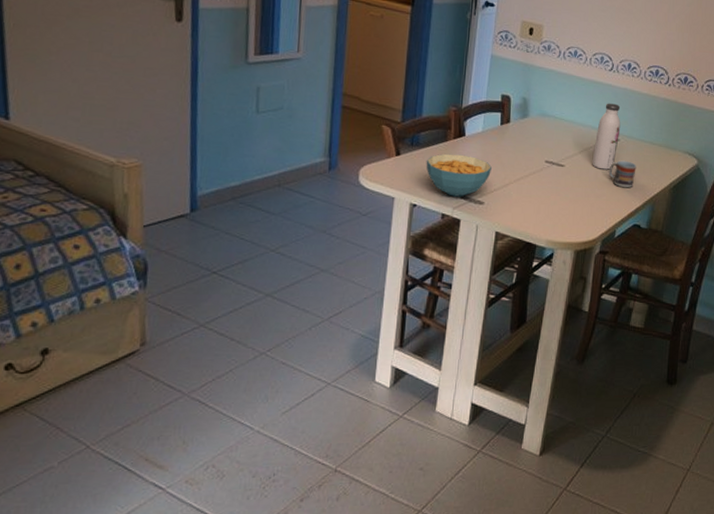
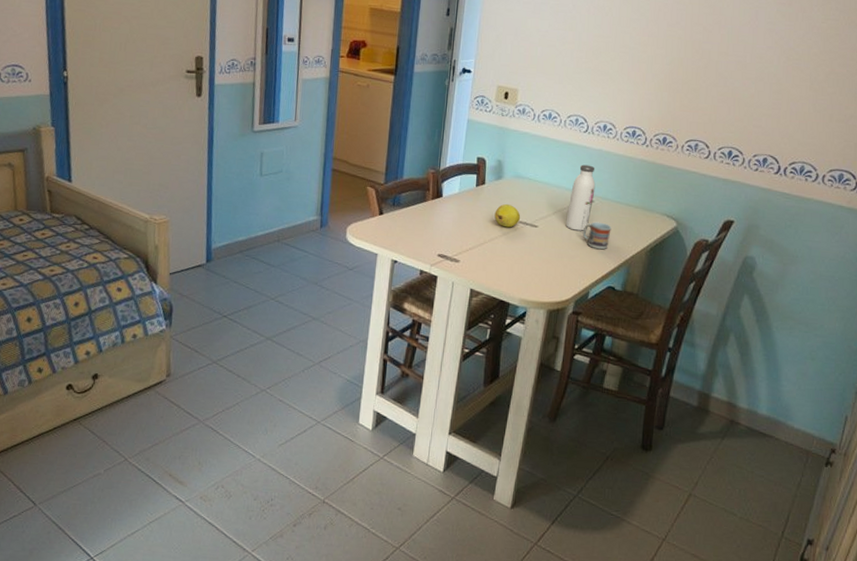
cereal bowl: present [426,153,492,197] -> none [406,213,467,255]
fruit: none [520,142,547,168] -> present [494,203,521,228]

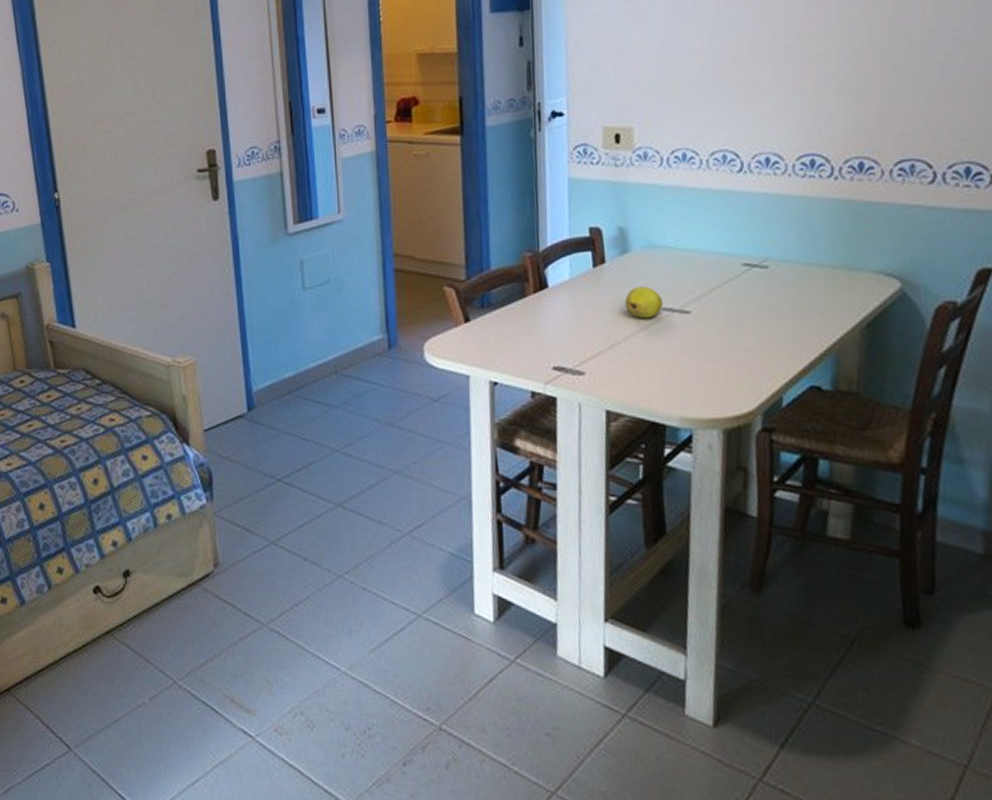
water bottle: present [565,164,596,231] -> none [730,216,768,312]
cup: present [582,222,612,250] -> none [758,295,802,335]

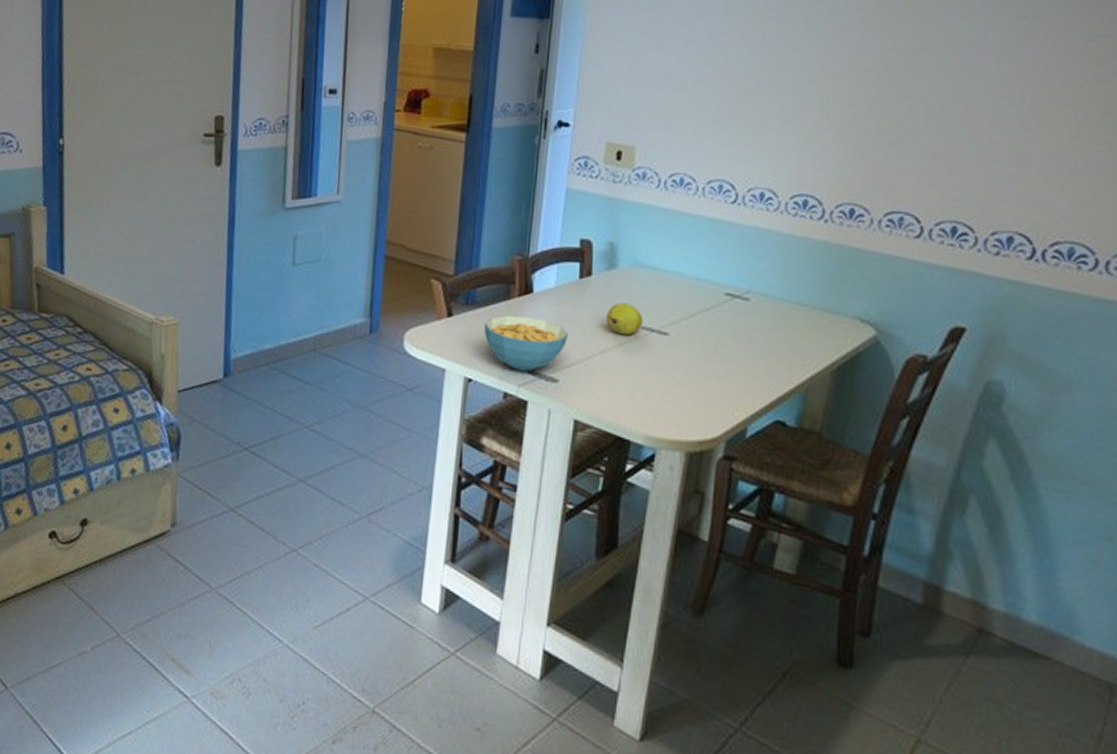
cereal bowl: none [502,312,589,368] -> present [483,315,568,372]

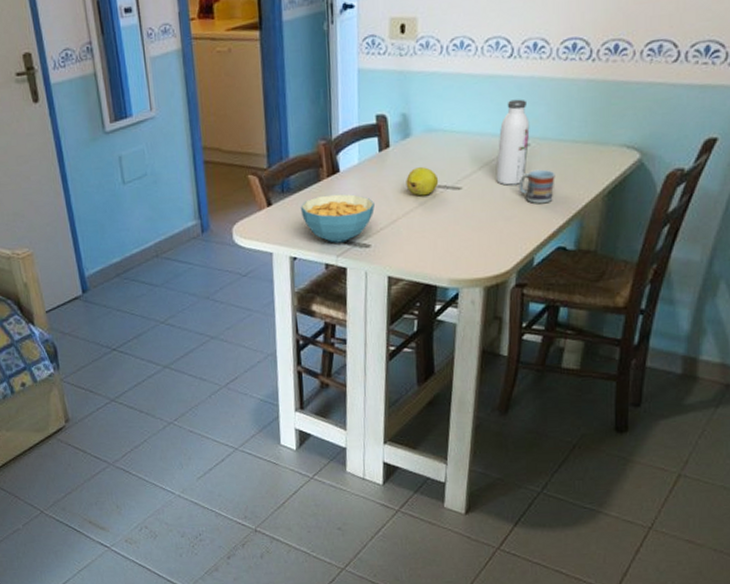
water bottle: none [709,248,751,341] -> present [496,99,530,186]
cup: none [734,328,777,368] -> present [518,169,555,204]

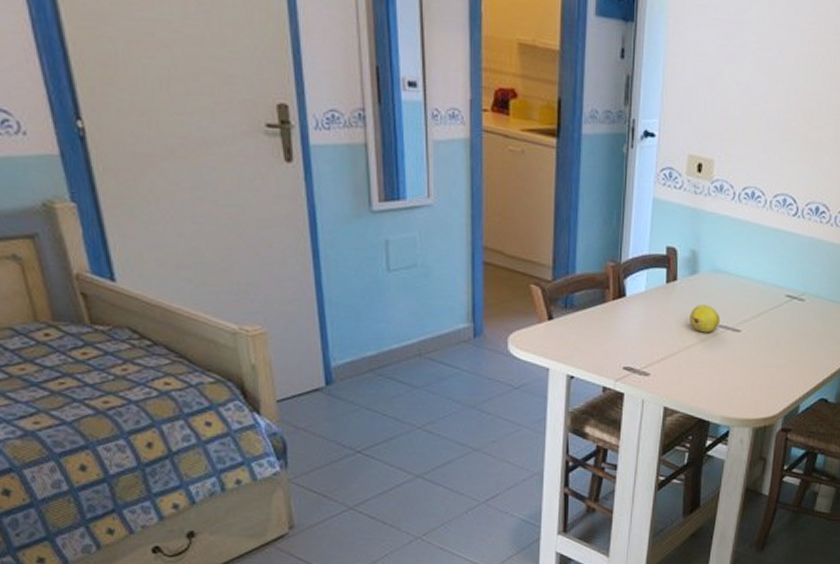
cereal bowl: present [300,193,375,243] -> none [582,317,657,368]
water bottle: present [496,99,530,186] -> none [772,255,807,335]
cup: present [518,169,555,204] -> none [792,324,824,357]

